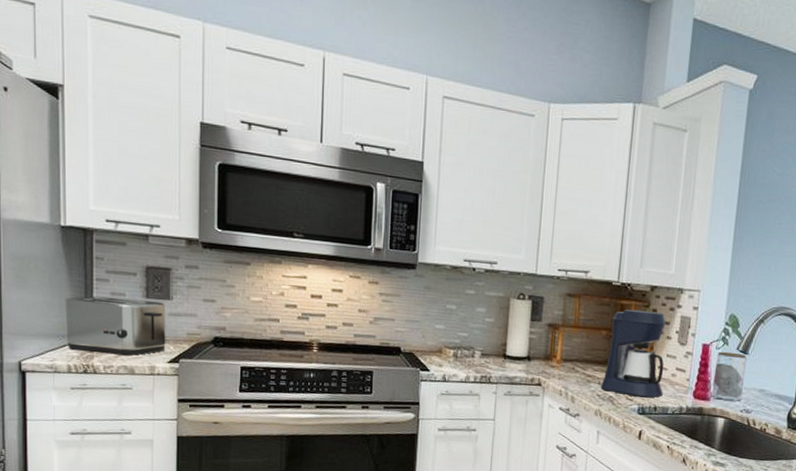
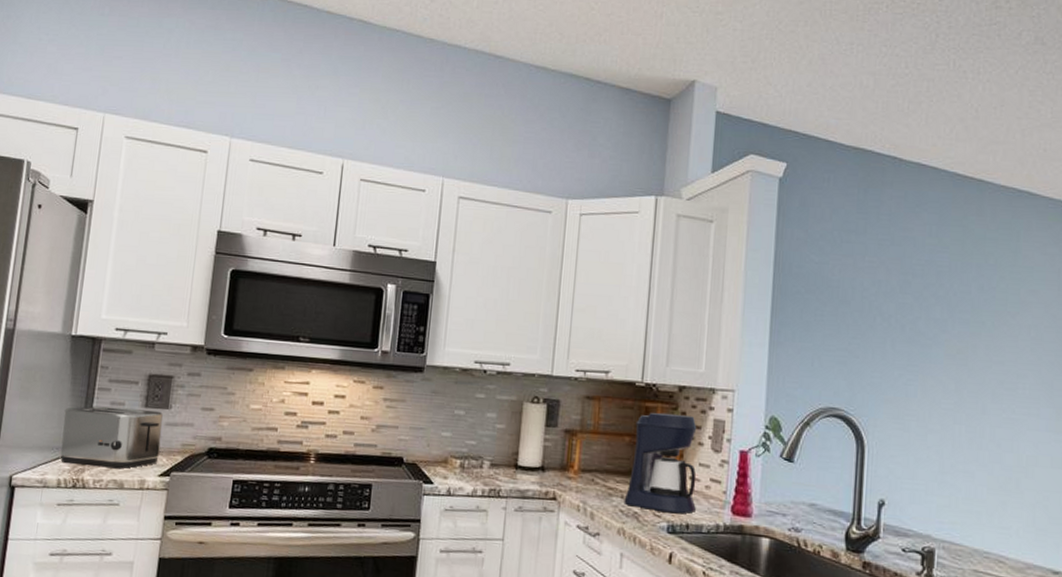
jar: present [711,351,748,402] -> none [753,459,793,518]

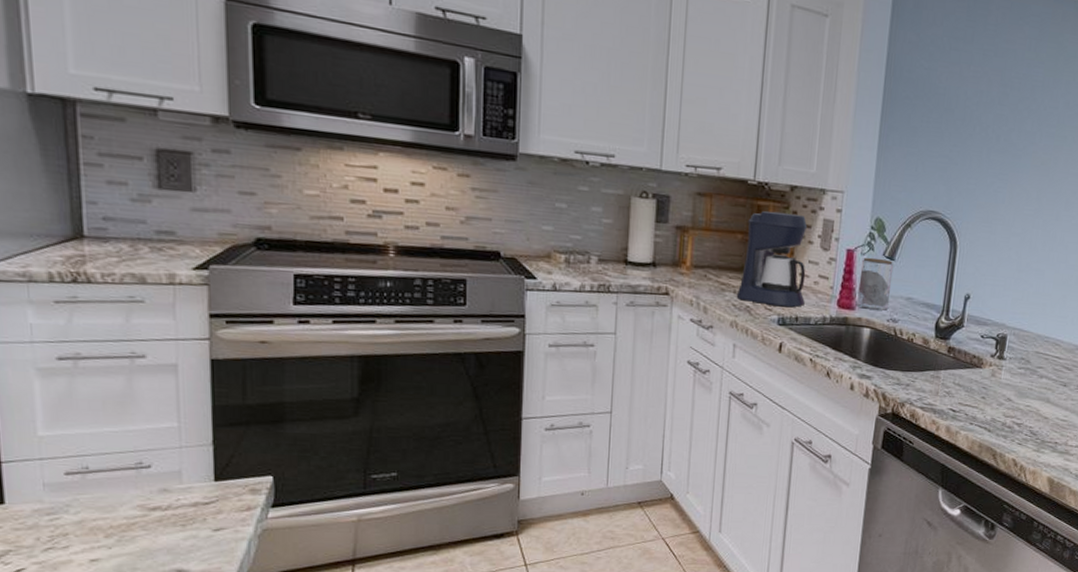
toaster: present [60,406,164,469] -> none [38,184,189,261]
jar: none [753,459,793,518] -> present [856,257,894,311]

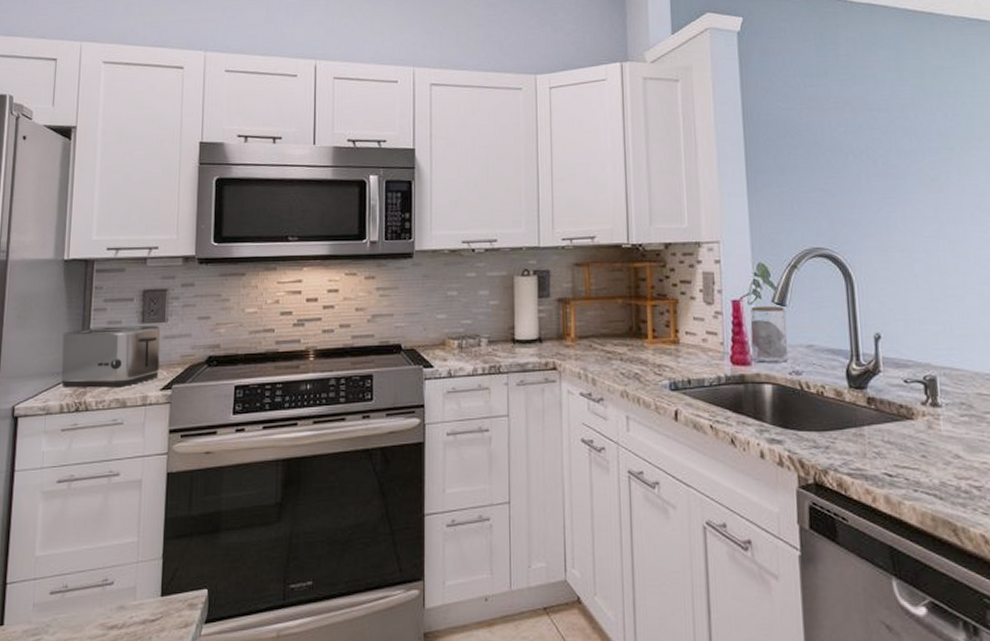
toaster: none [38,184,189,261] -> present [61,325,161,388]
coffee maker: present [736,211,808,308] -> none [623,271,695,370]

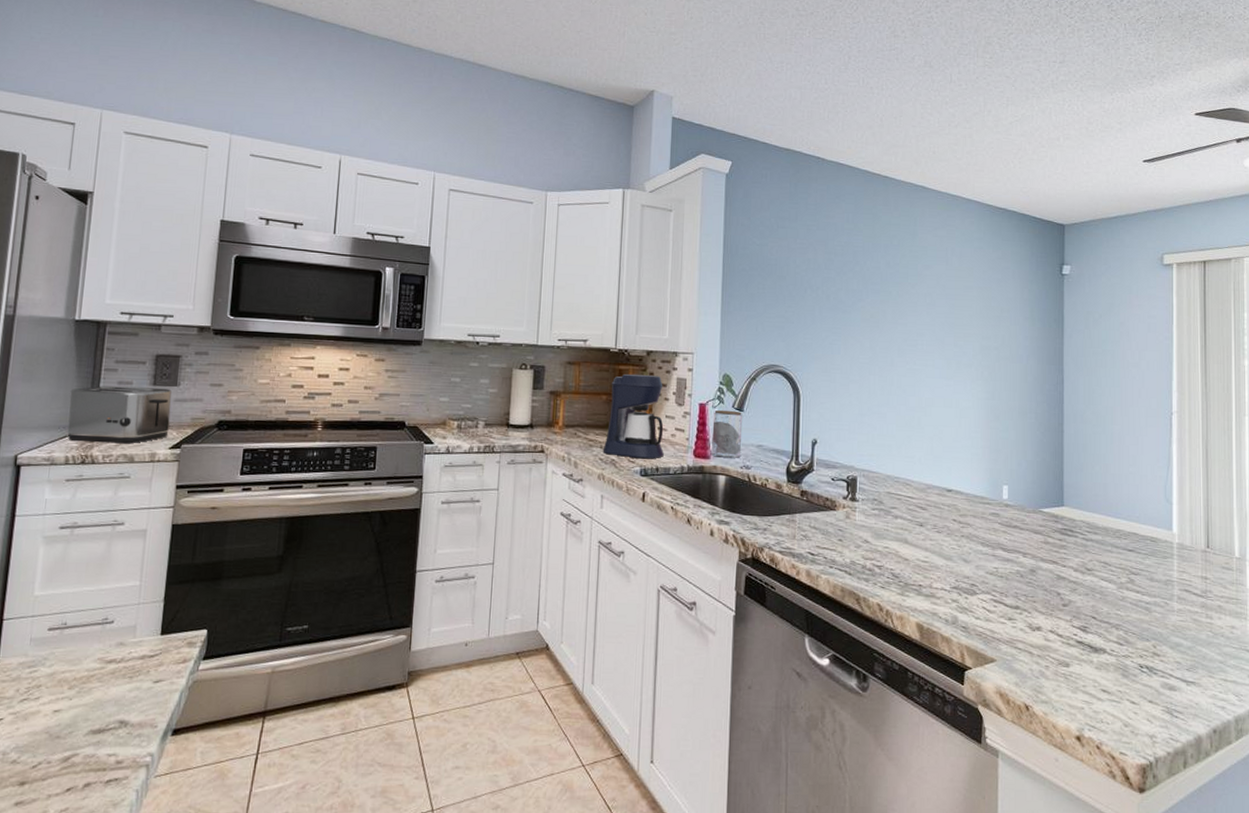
coffee maker: none [623,271,695,370] -> present [603,373,664,459]

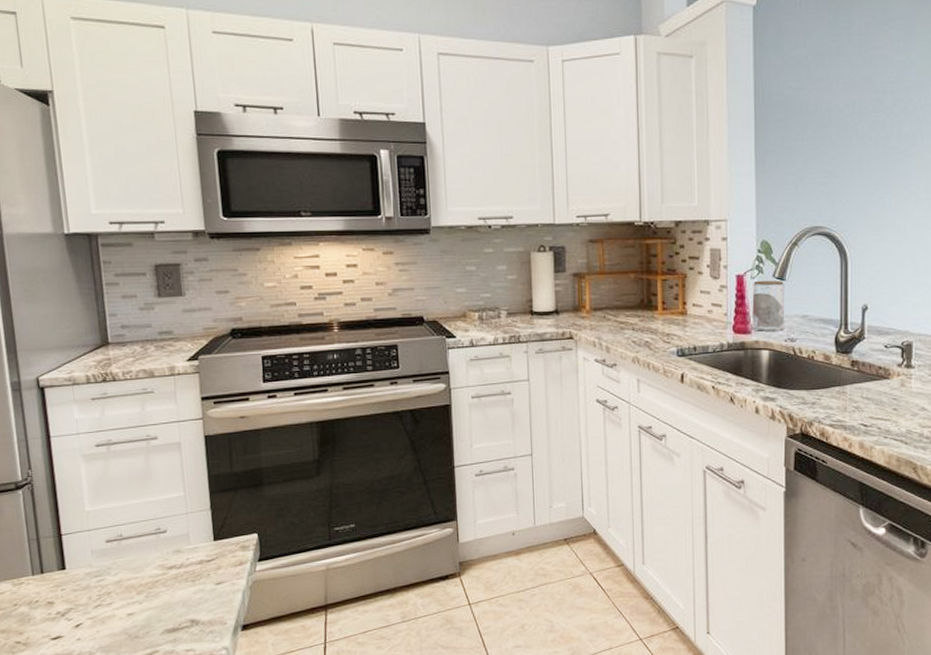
toaster: present [67,386,173,444] -> none [76,299,183,359]
coffee maker: present [603,373,664,459] -> none [635,247,701,339]

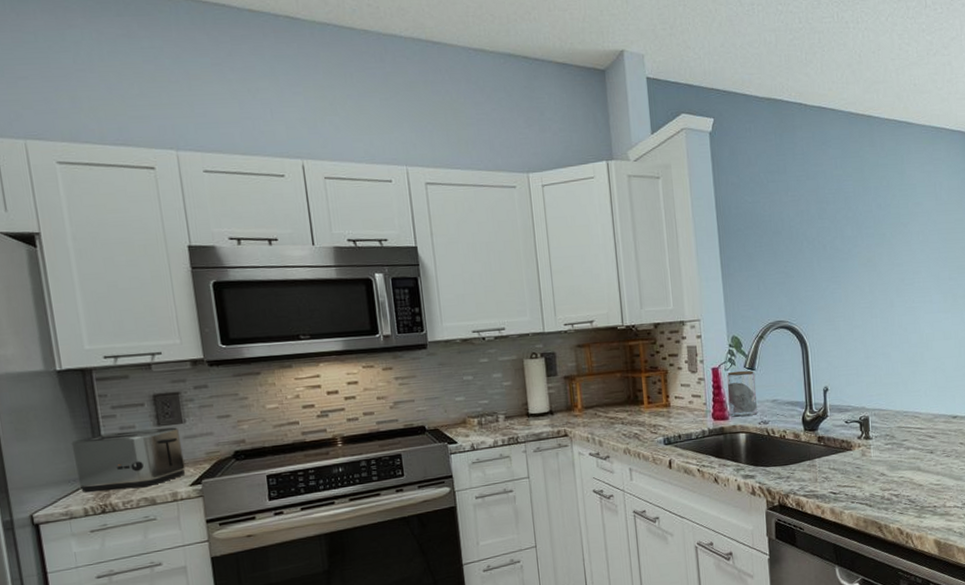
toaster: none [76,299,183,359] -> present [71,427,186,492]

